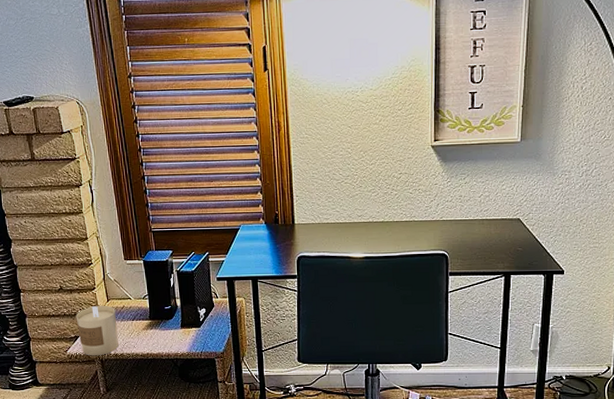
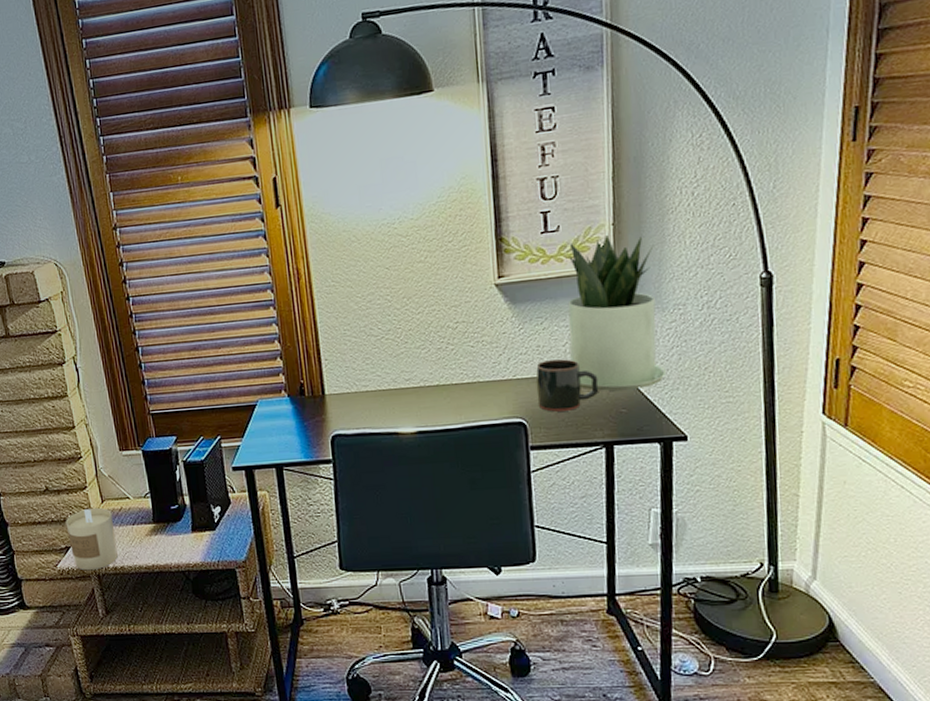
mug: none [457,207,503,247] -> present [535,359,599,412]
planter: none [484,114,552,234] -> present [567,235,666,392]

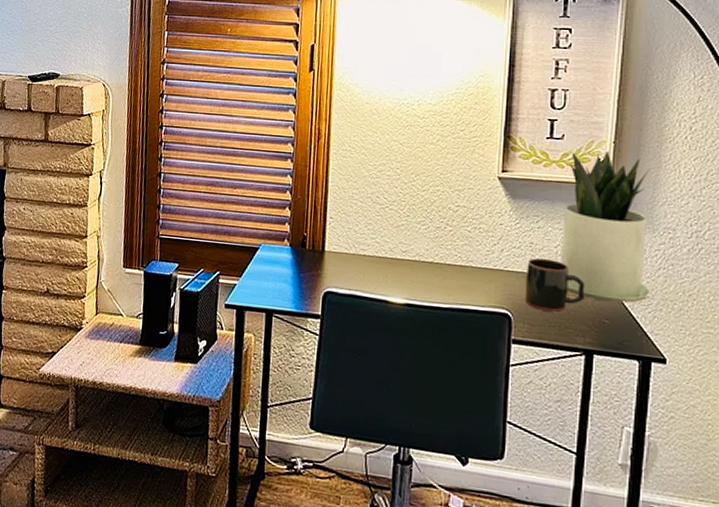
candle: present [65,507,118,571] -> none [56,318,103,381]

